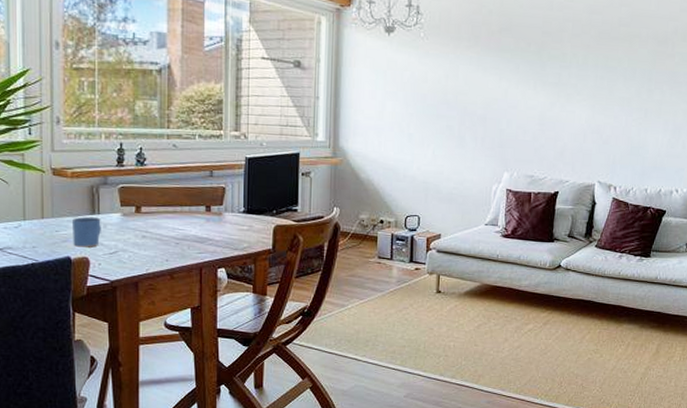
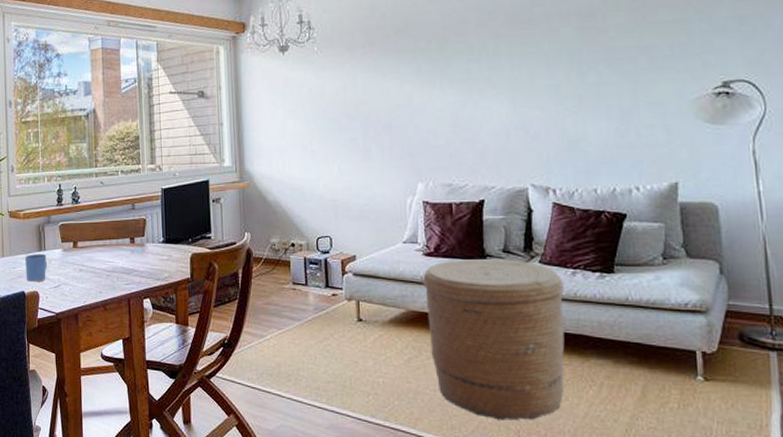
basket: none [498,242,612,374] -> present [423,259,565,420]

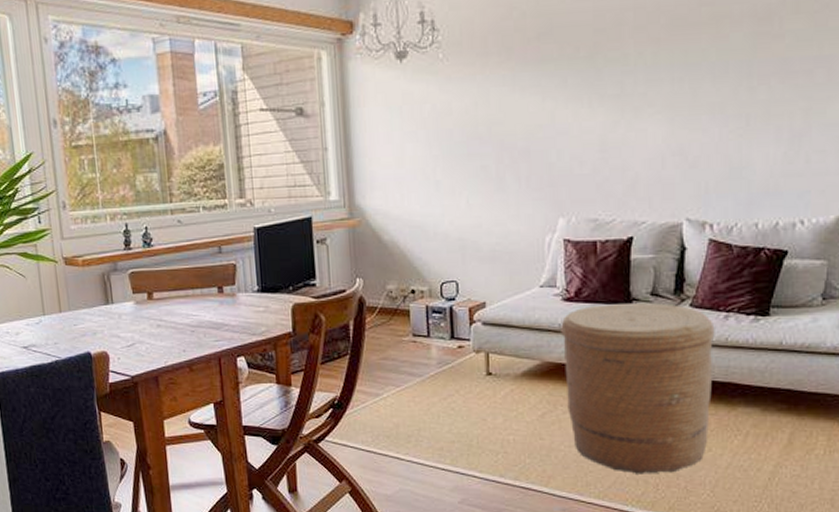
mug: present [25,253,47,282] -> none [88,307,117,341]

